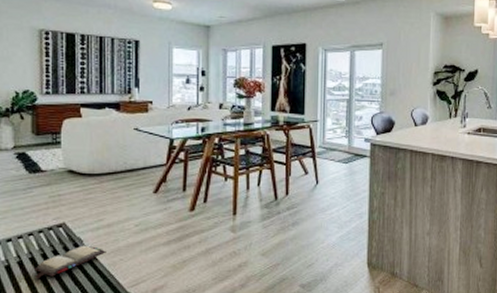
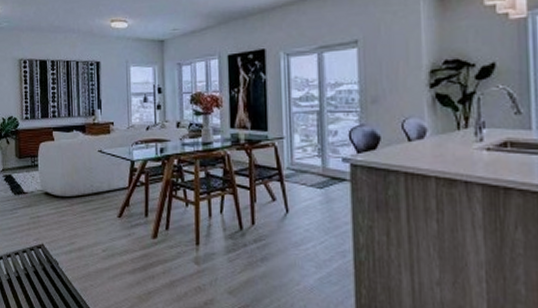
hardback book: present [35,245,106,279] -> none [21,267,78,298]

